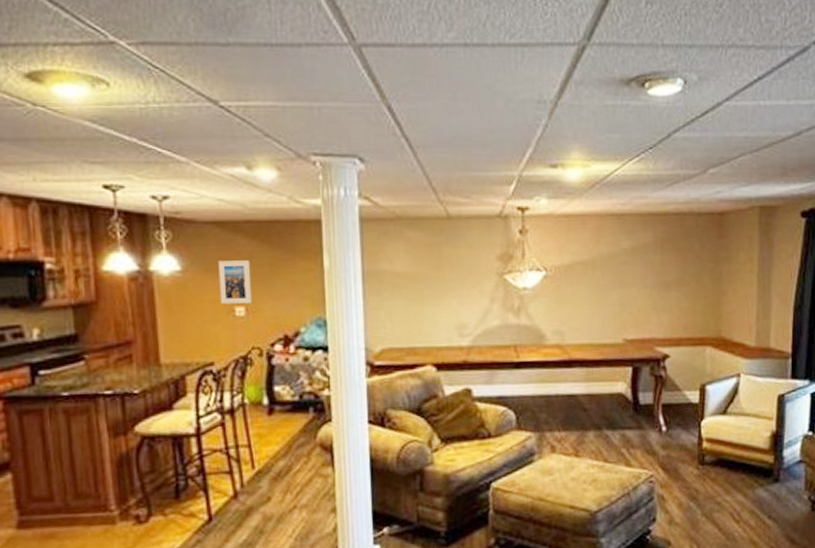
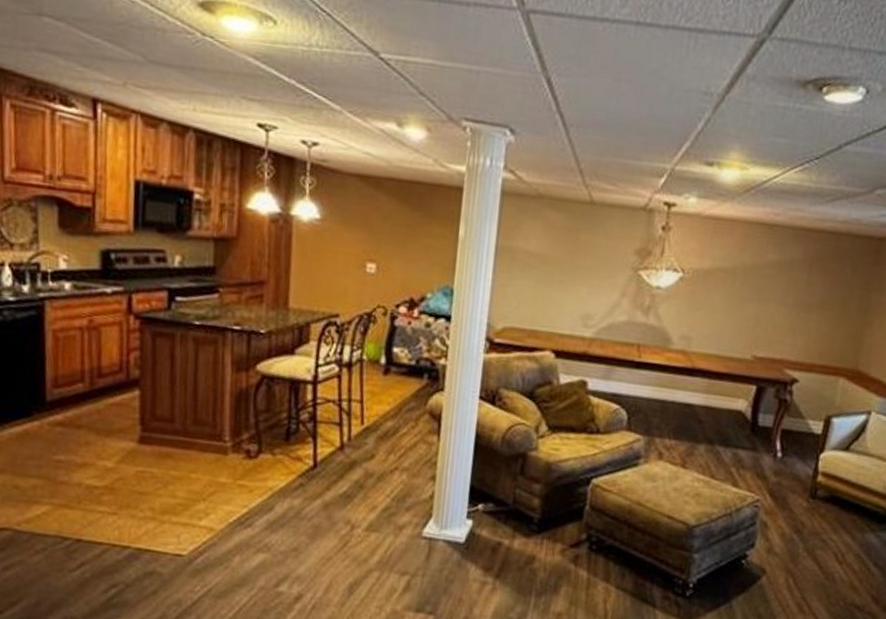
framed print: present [218,260,253,305] -> none [353,215,388,262]

